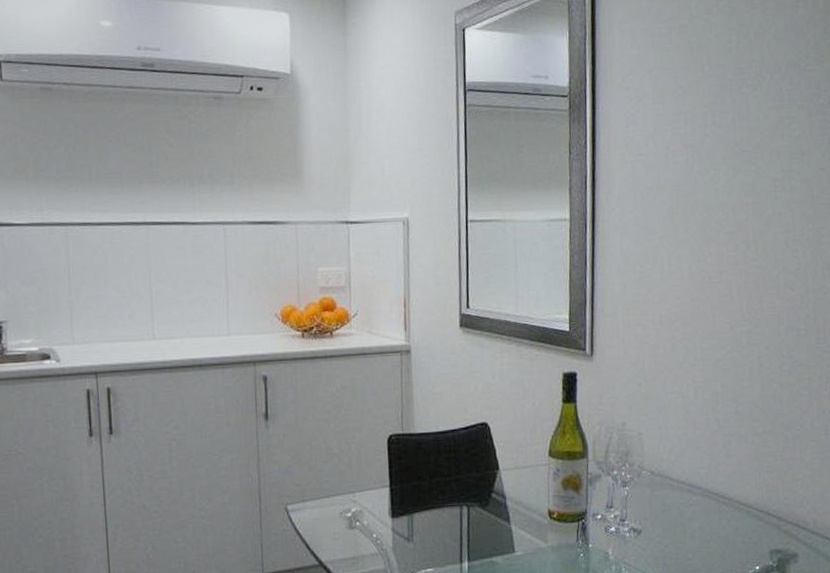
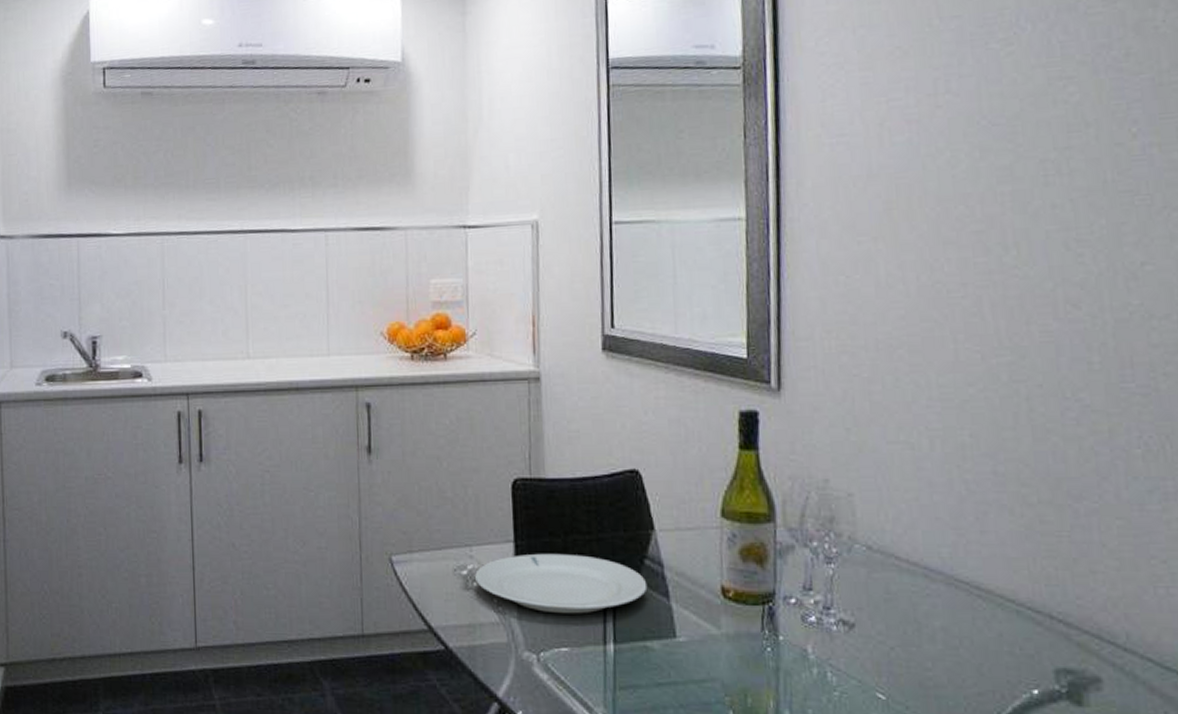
plate: none [358,493,494,542] -> present [475,553,648,614]

